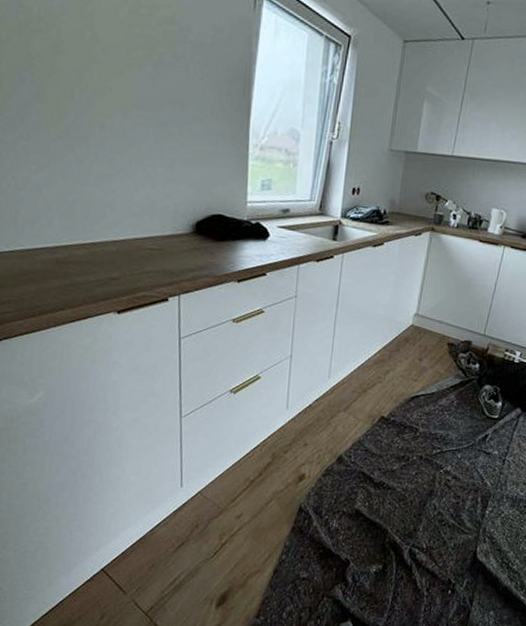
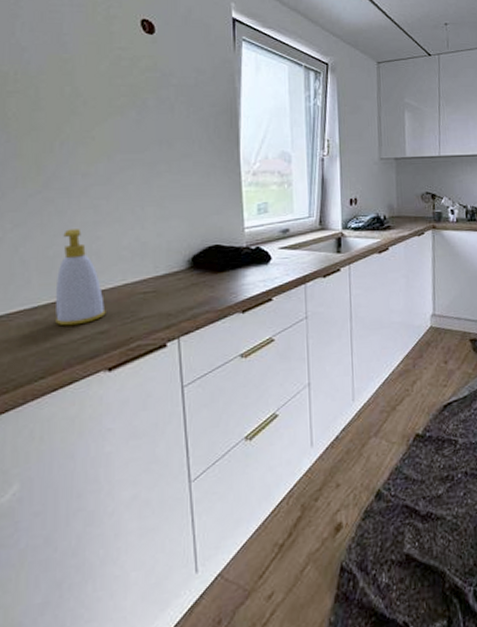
soap bottle: none [73,178,117,269] -> present [55,229,106,326]

